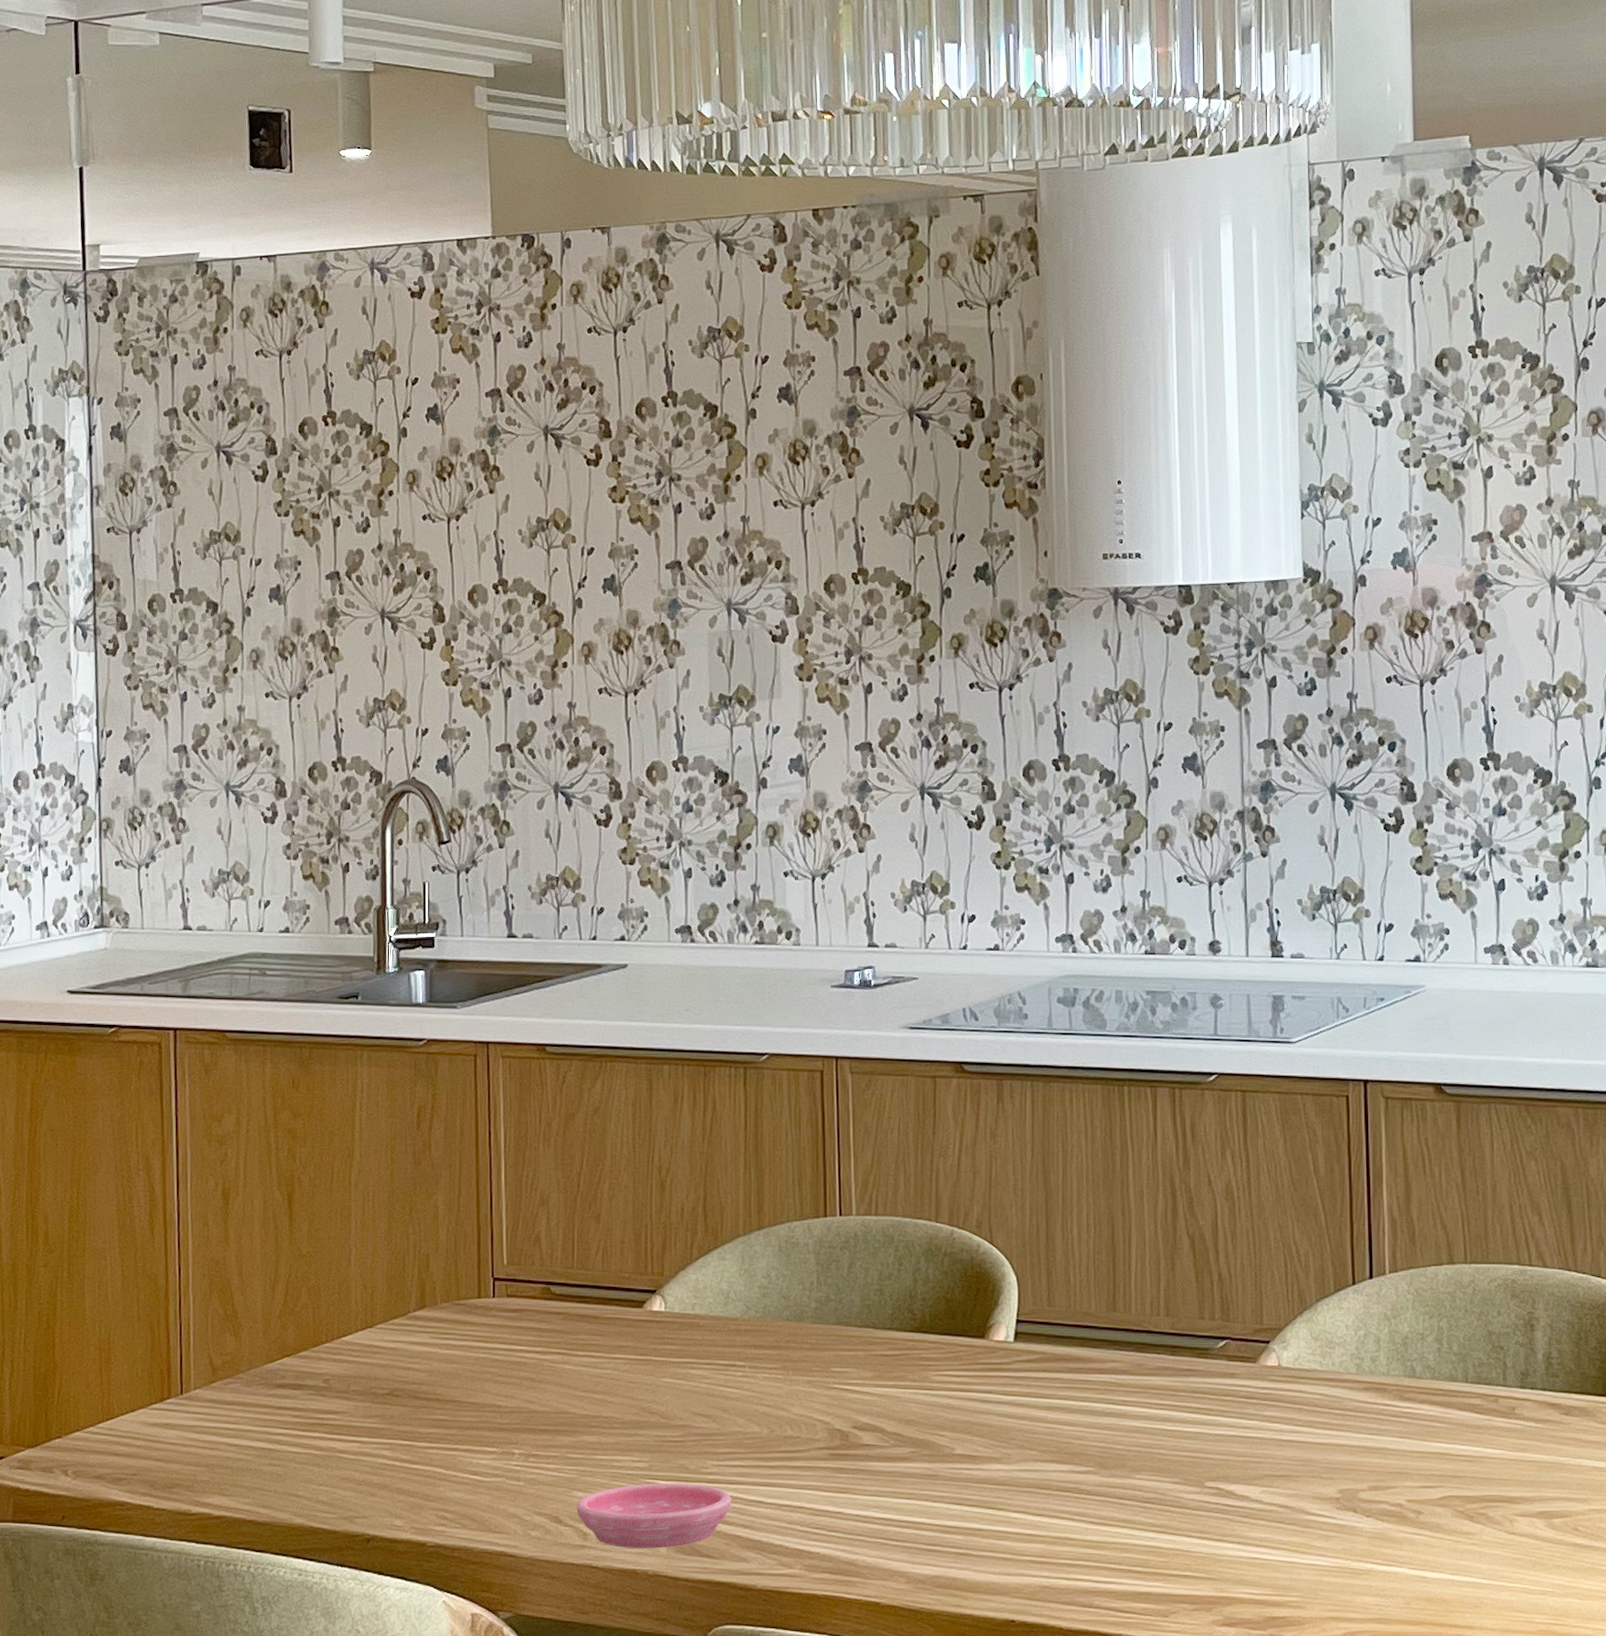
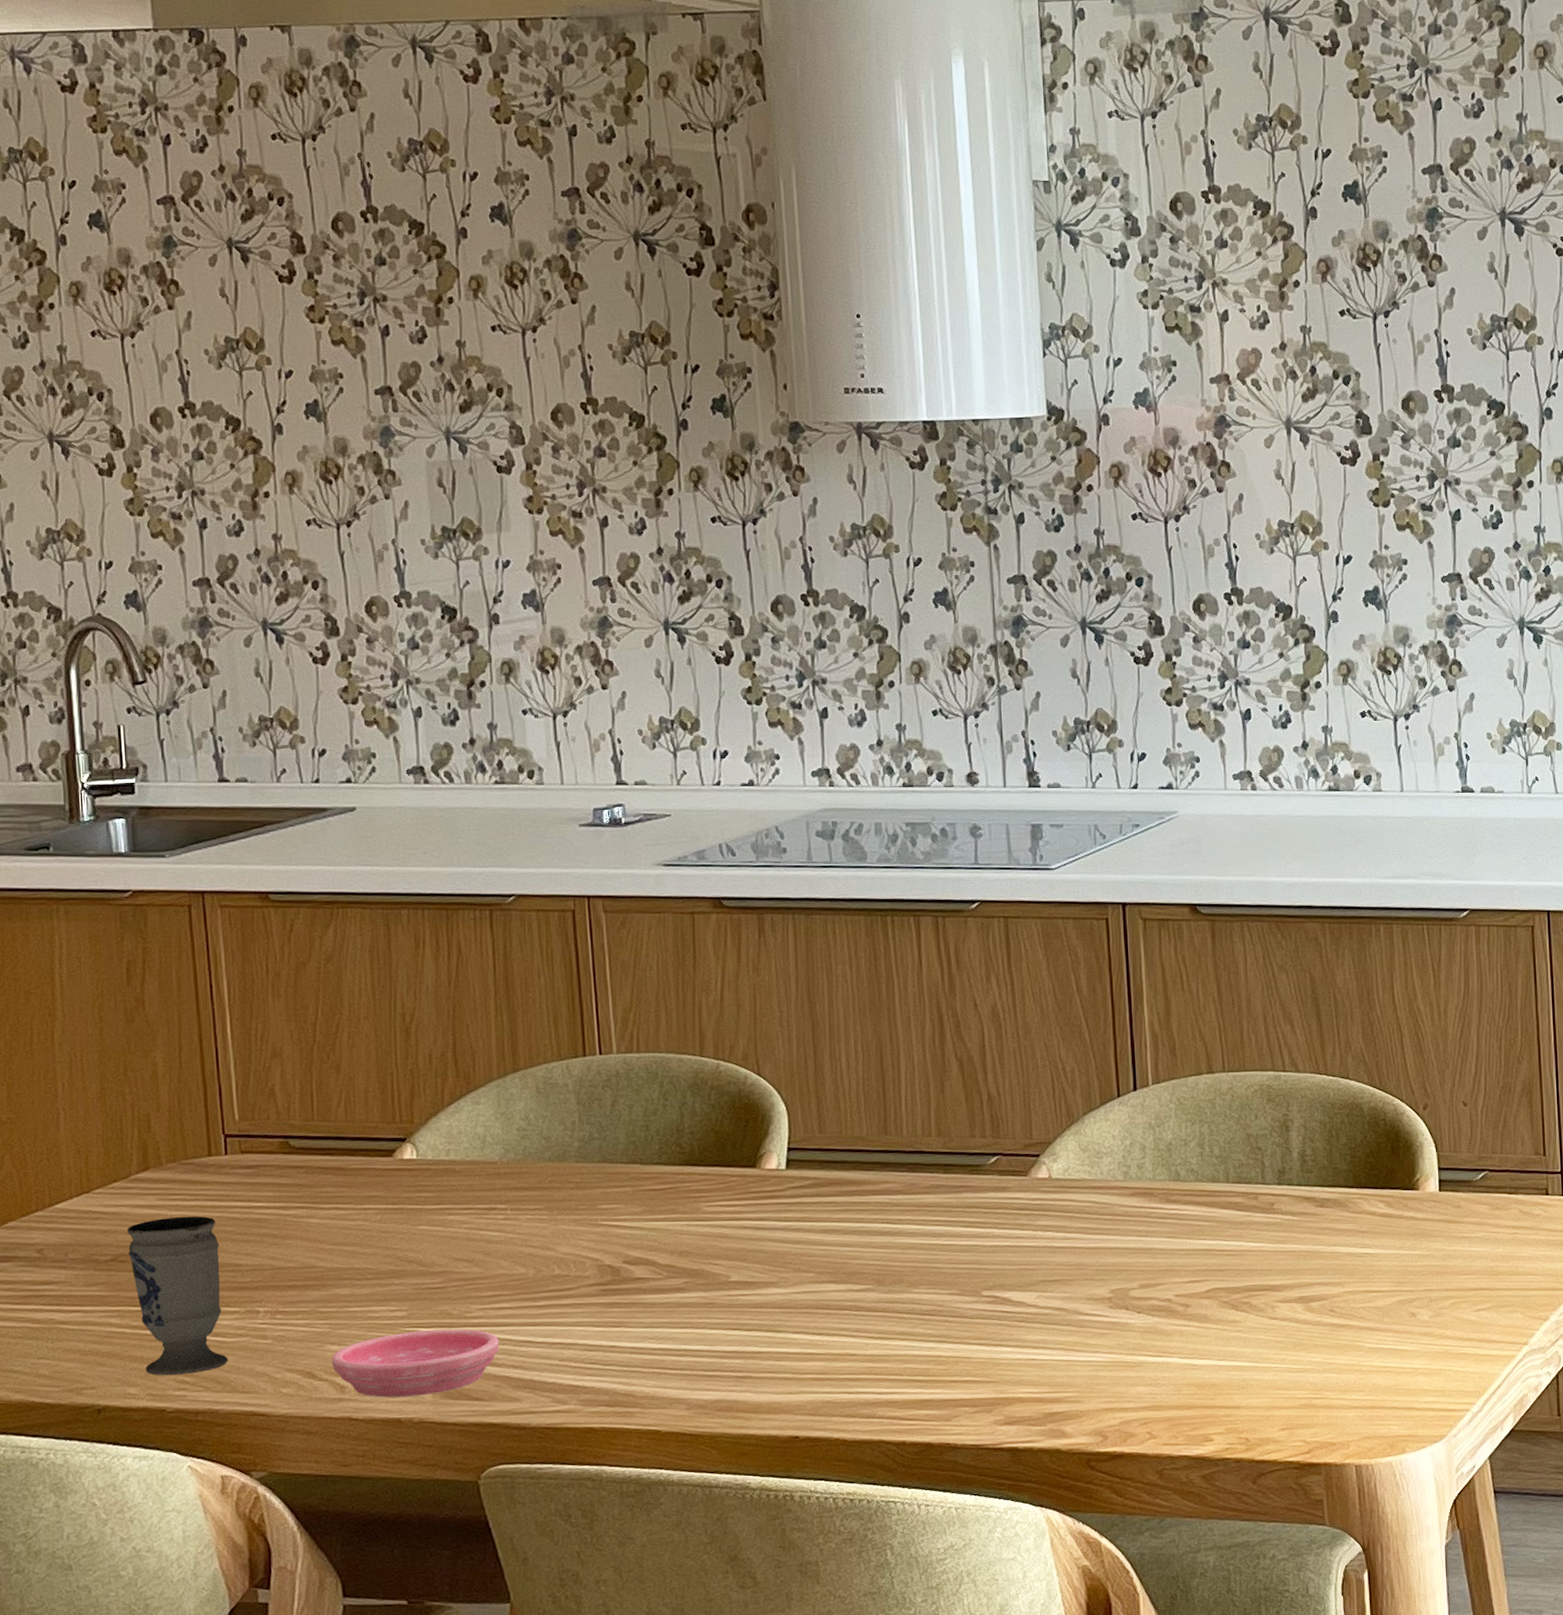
cup: none [402,1355,484,1511] -> present [126,1216,228,1376]

